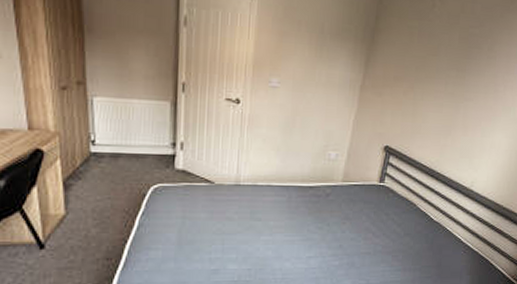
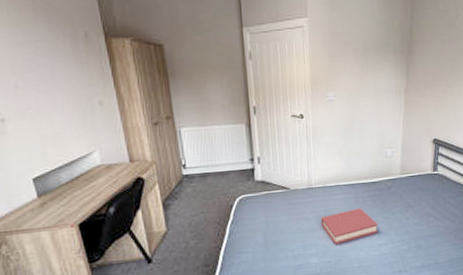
hardback book: none [245,214,310,252] -> present [320,208,379,245]

